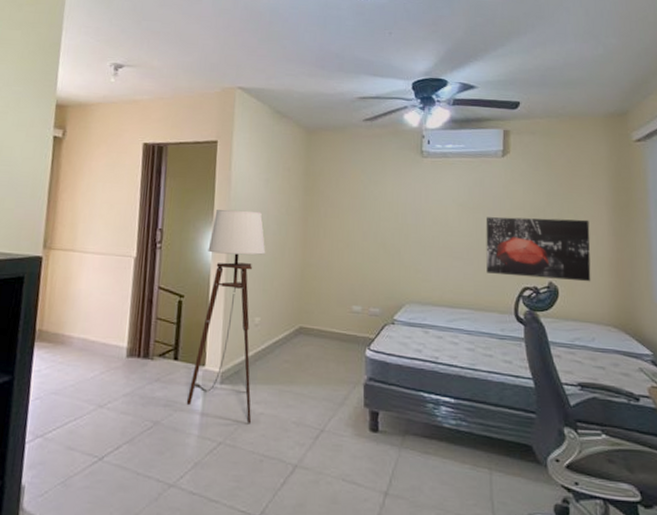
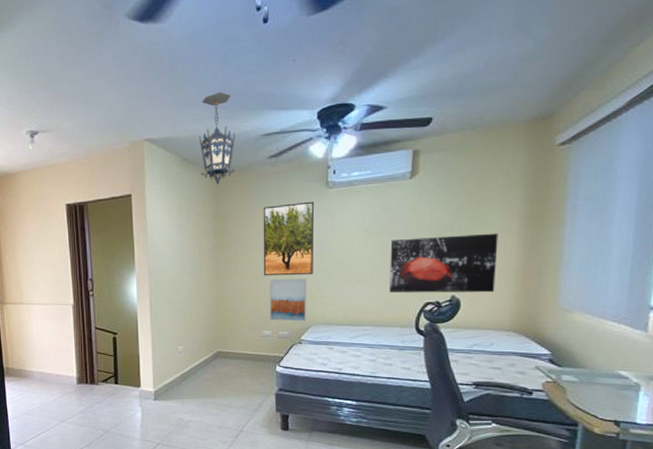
floor lamp: present [186,209,266,424] -> none [128,255,184,429]
hanging lantern: none [293,51,331,141] -> present [199,91,236,185]
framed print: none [354,168,409,247] -> present [263,201,315,276]
wall art: none [359,248,401,299] -> present [269,279,307,322]

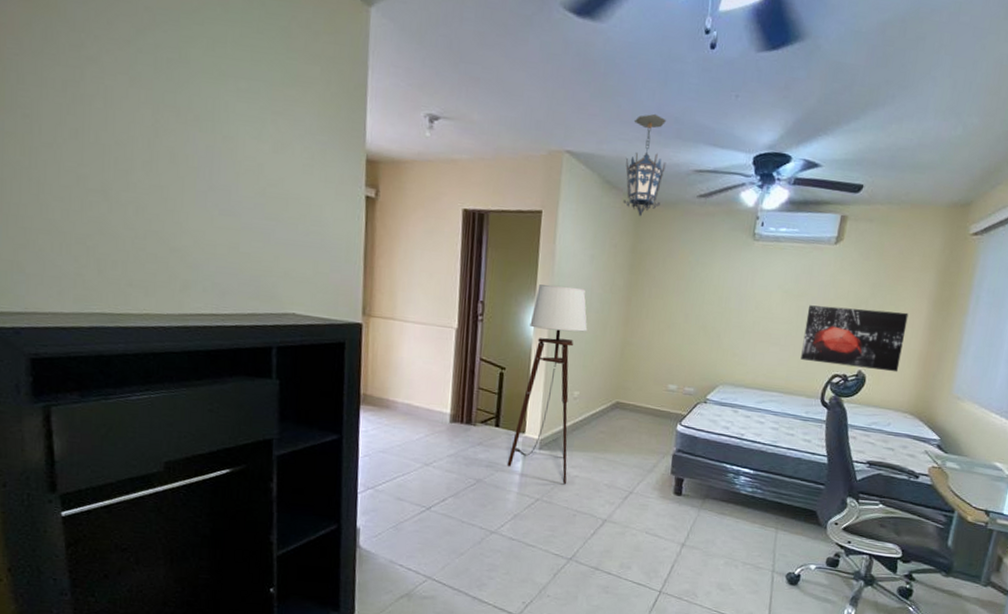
floor lamp: none [128,255,184,429] -> present [507,284,588,485]
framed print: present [263,201,315,276] -> none [676,249,739,331]
wall art: present [269,279,307,322] -> none [676,330,721,380]

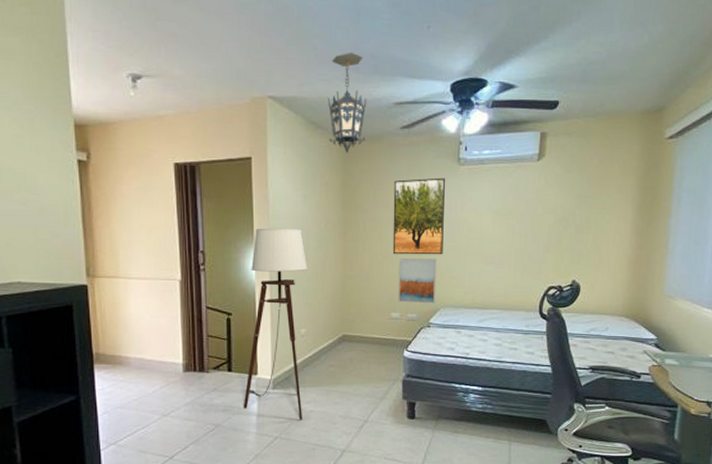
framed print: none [676,249,739,331] -> present [392,177,446,255]
wall art: none [676,330,721,380] -> present [398,259,437,304]
wall art: present [801,305,909,373] -> none [516,220,615,278]

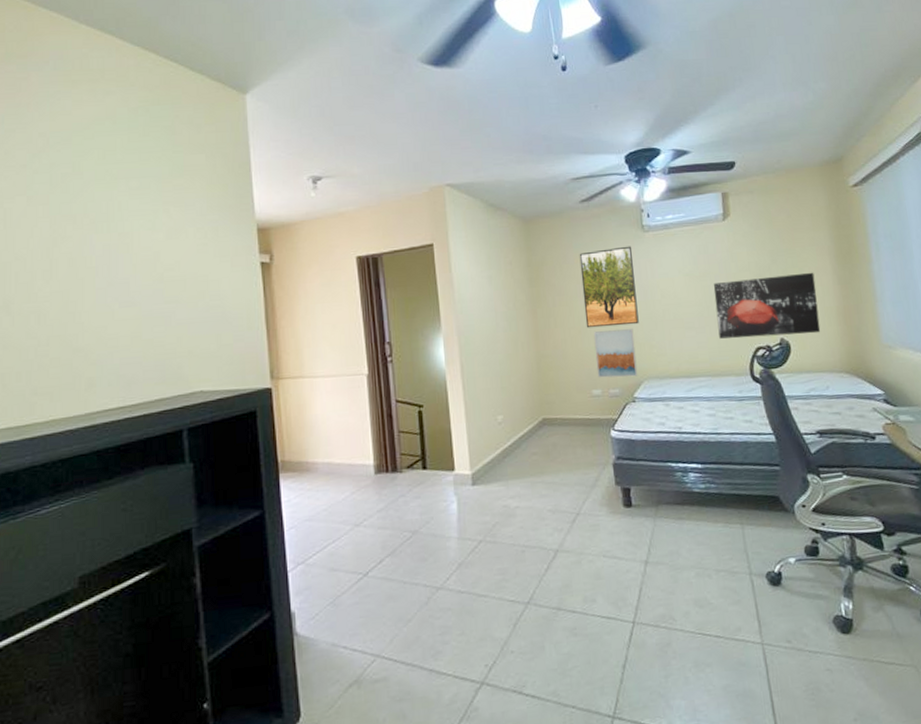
floor lamp: present [243,228,308,421] -> none [440,310,508,519]
hanging lantern: present [328,52,367,153] -> none [504,136,546,231]
wall art: none [516,220,615,278] -> present [713,272,821,339]

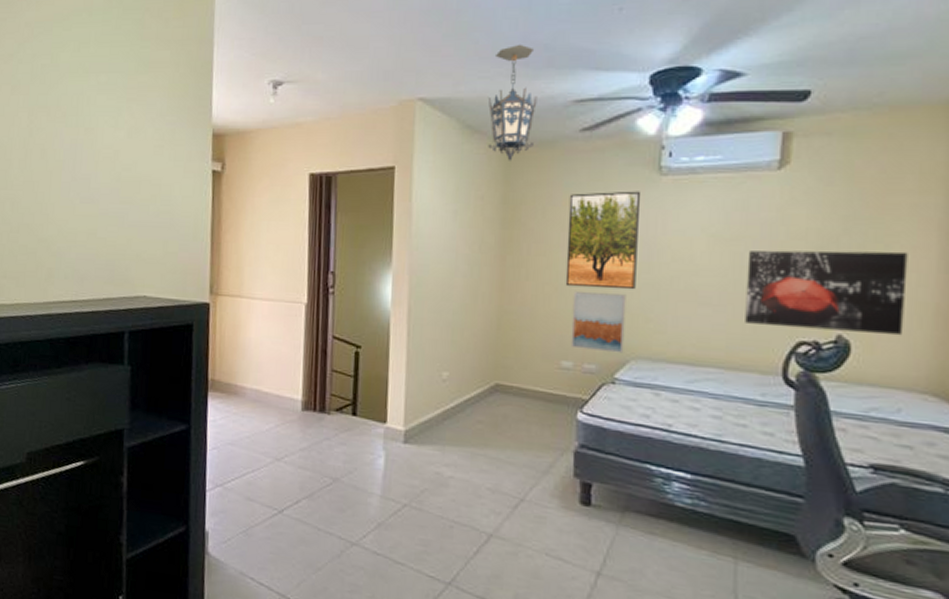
hanging lantern: none [504,136,546,231] -> present [488,44,538,161]

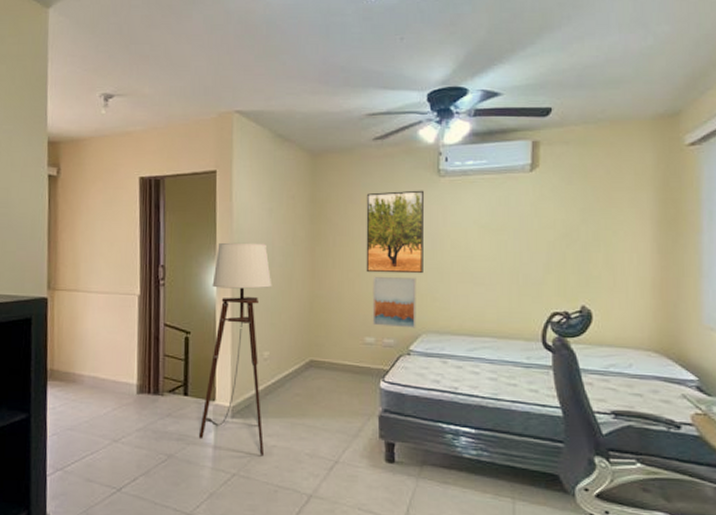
floor lamp: none [367,248,455,488] -> present [198,242,272,457]
hanging lantern: present [488,44,538,161] -> none [296,65,337,166]
wall art: present [745,250,908,336] -> none [510,236,631,305]

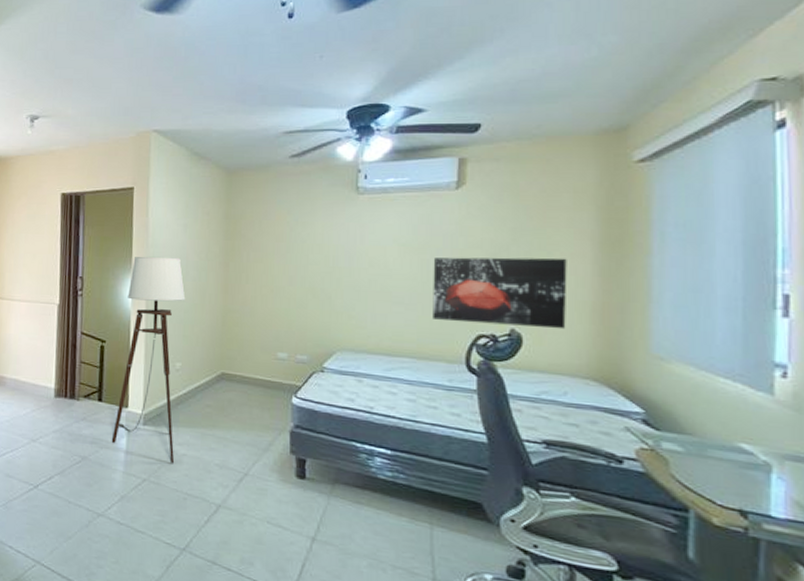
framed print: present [366,190,425,274] -> none [279,207,342,291]
wall art: present [372,277,416,329] -> none [285,293,332,346]
wall art: none [510,236,631,305] -> present [433,257,567,330]

